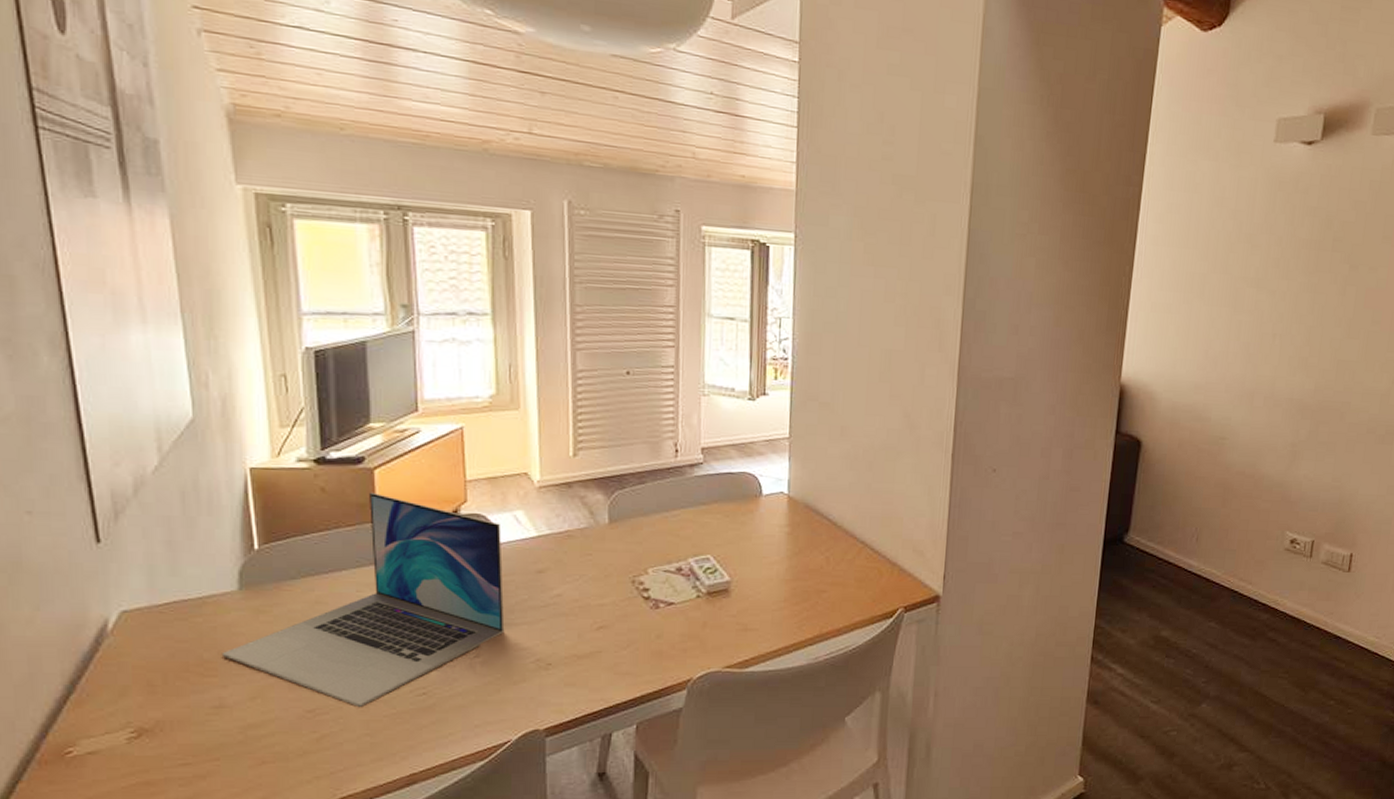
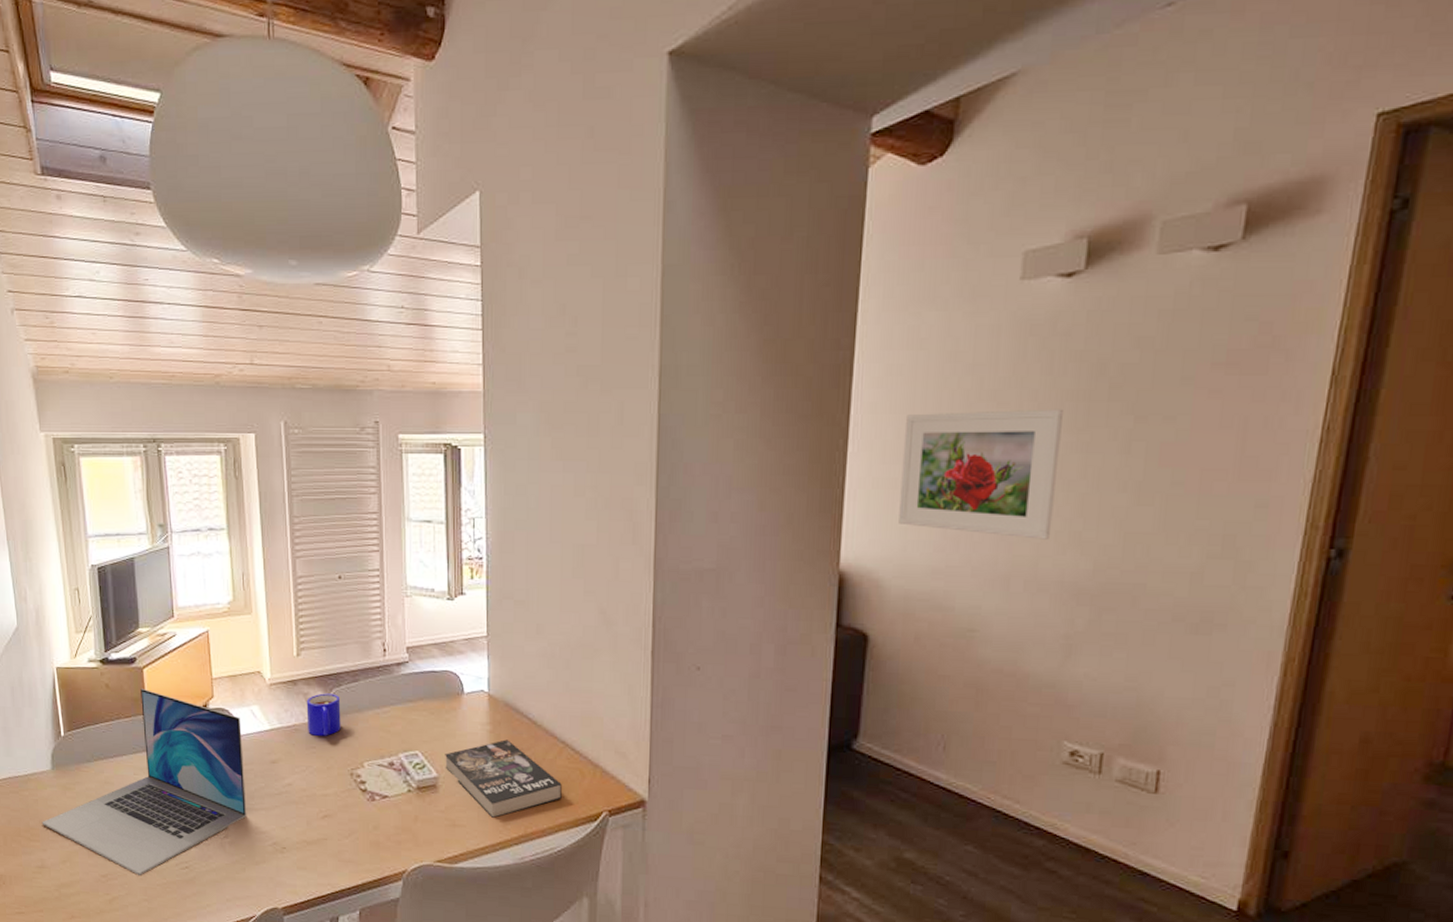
mug: none [582,496,624,542] -> present [306,693,341,736]
book: none [738,541,860,620] -> present [445,739,562,818]
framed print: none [1170,249,1300,363] -> present [899,409,1063,540]

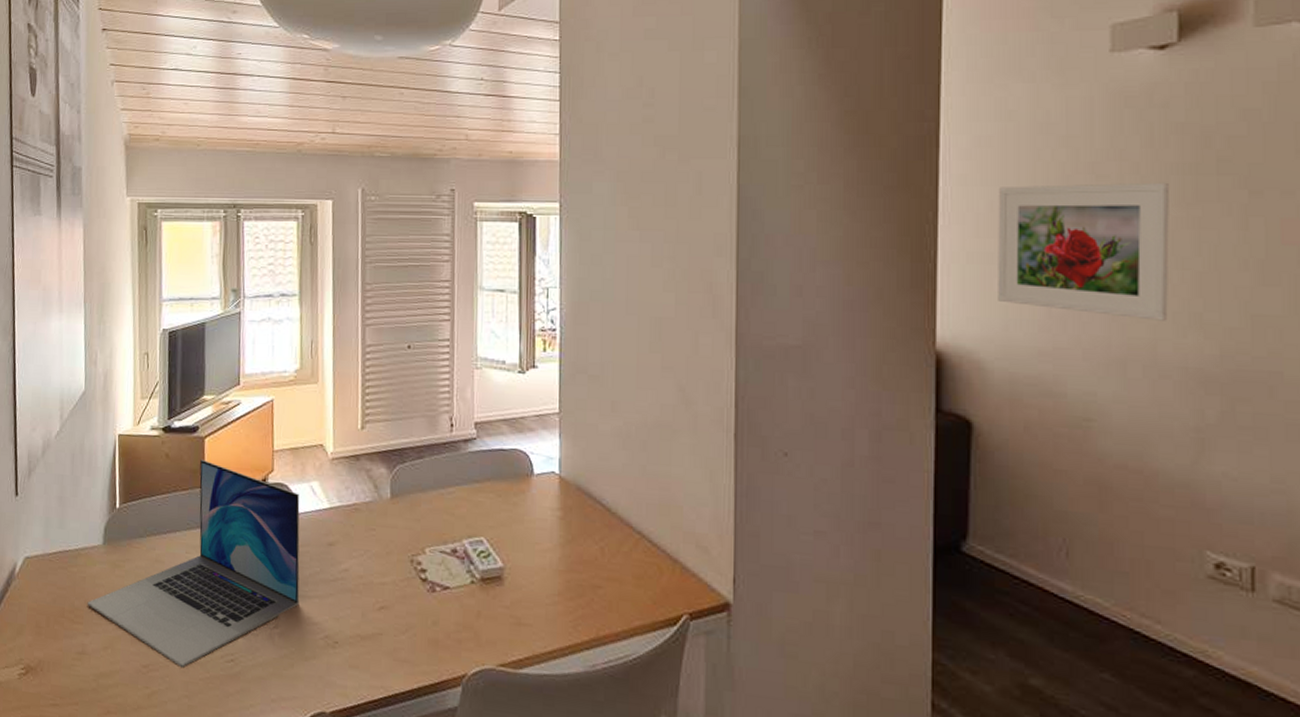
mug: present [306,693,341,736] -> none [368,470,404,518]
book: present [445,739,562,818] -> none [511,527,638,617]

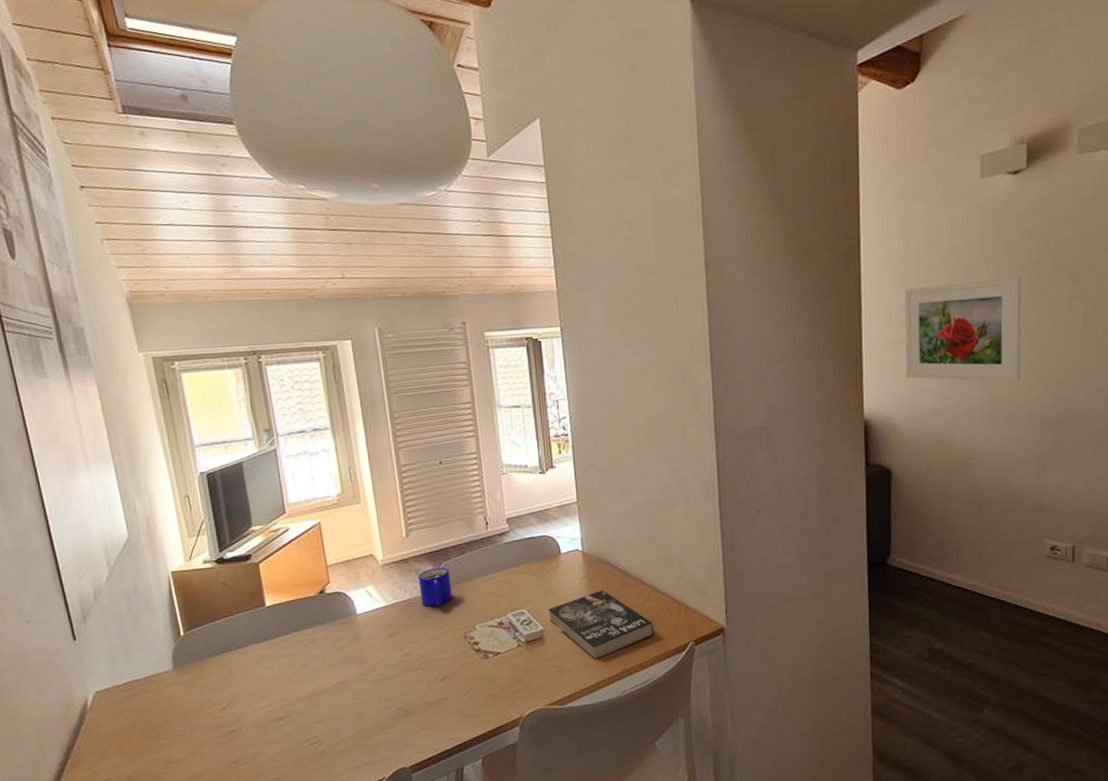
laptop: present [87,459,300,669] -> none [166,582,370,758]
mug: none [368,470,404,518] -> present [418,567,452,607]
book: none [511,527,638,617] -> present [548,590,653,660]

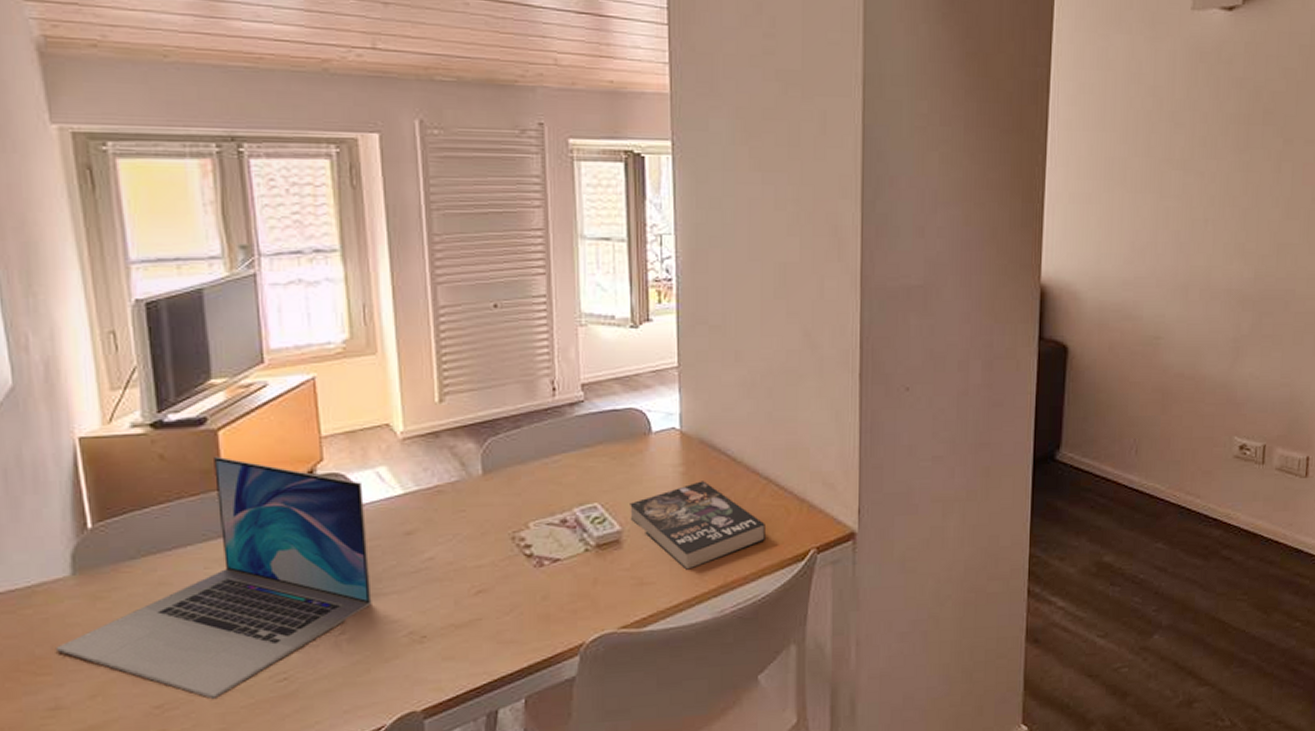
laptop: none [166,582,370,758] -> present [55,456,372,700]
mug: present [418,567,452,607] -> none [452,444,499,496]
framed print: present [904,277,1022,382] -> none [1093,130,1228,251]

